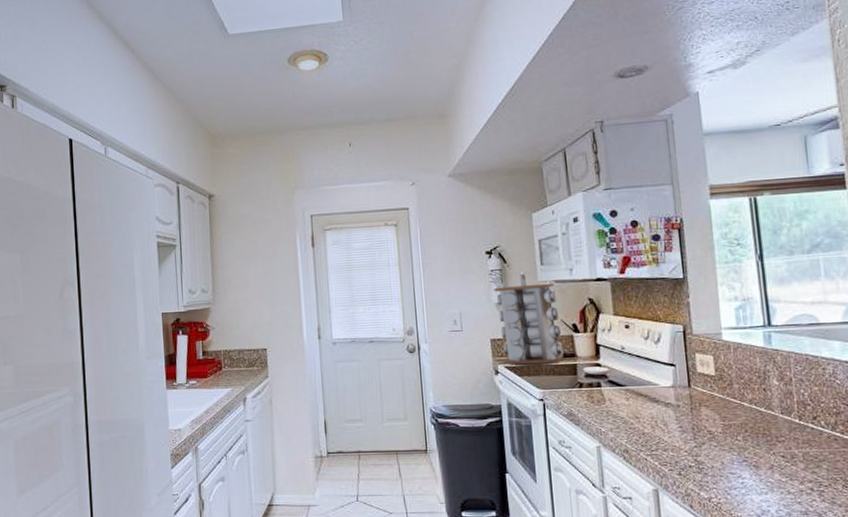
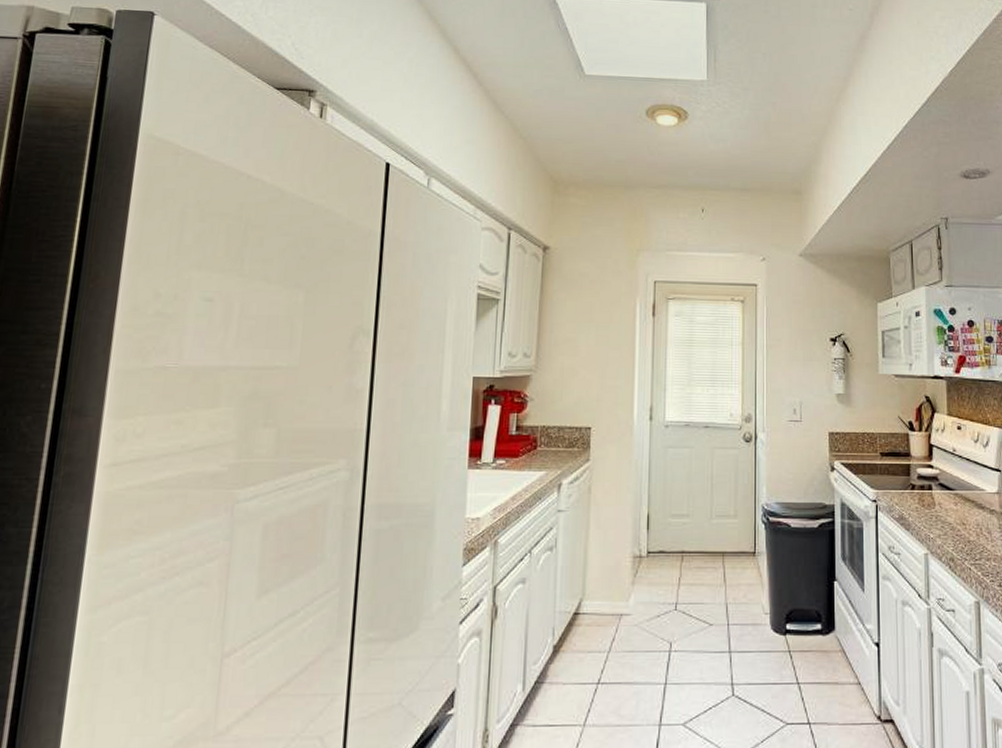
spice rack: present [494,272,564,366] -> none [836,363,899,463]

